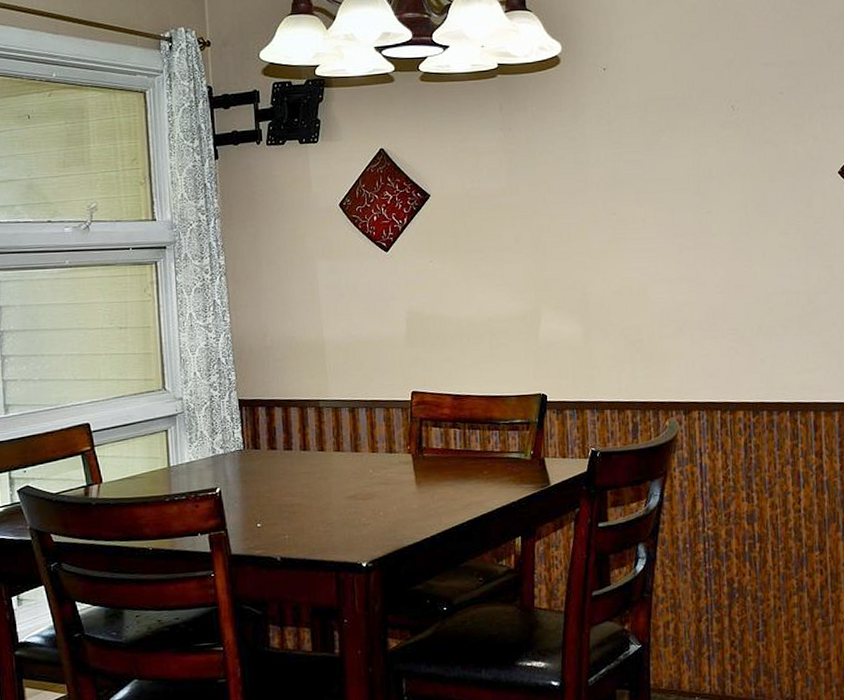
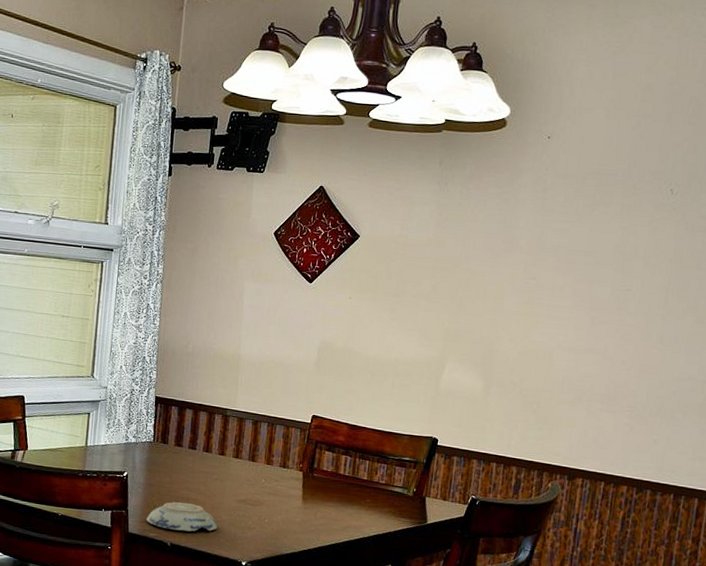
decorative bowl: none [249,509,329,543] -> present [146,502,217,532]

